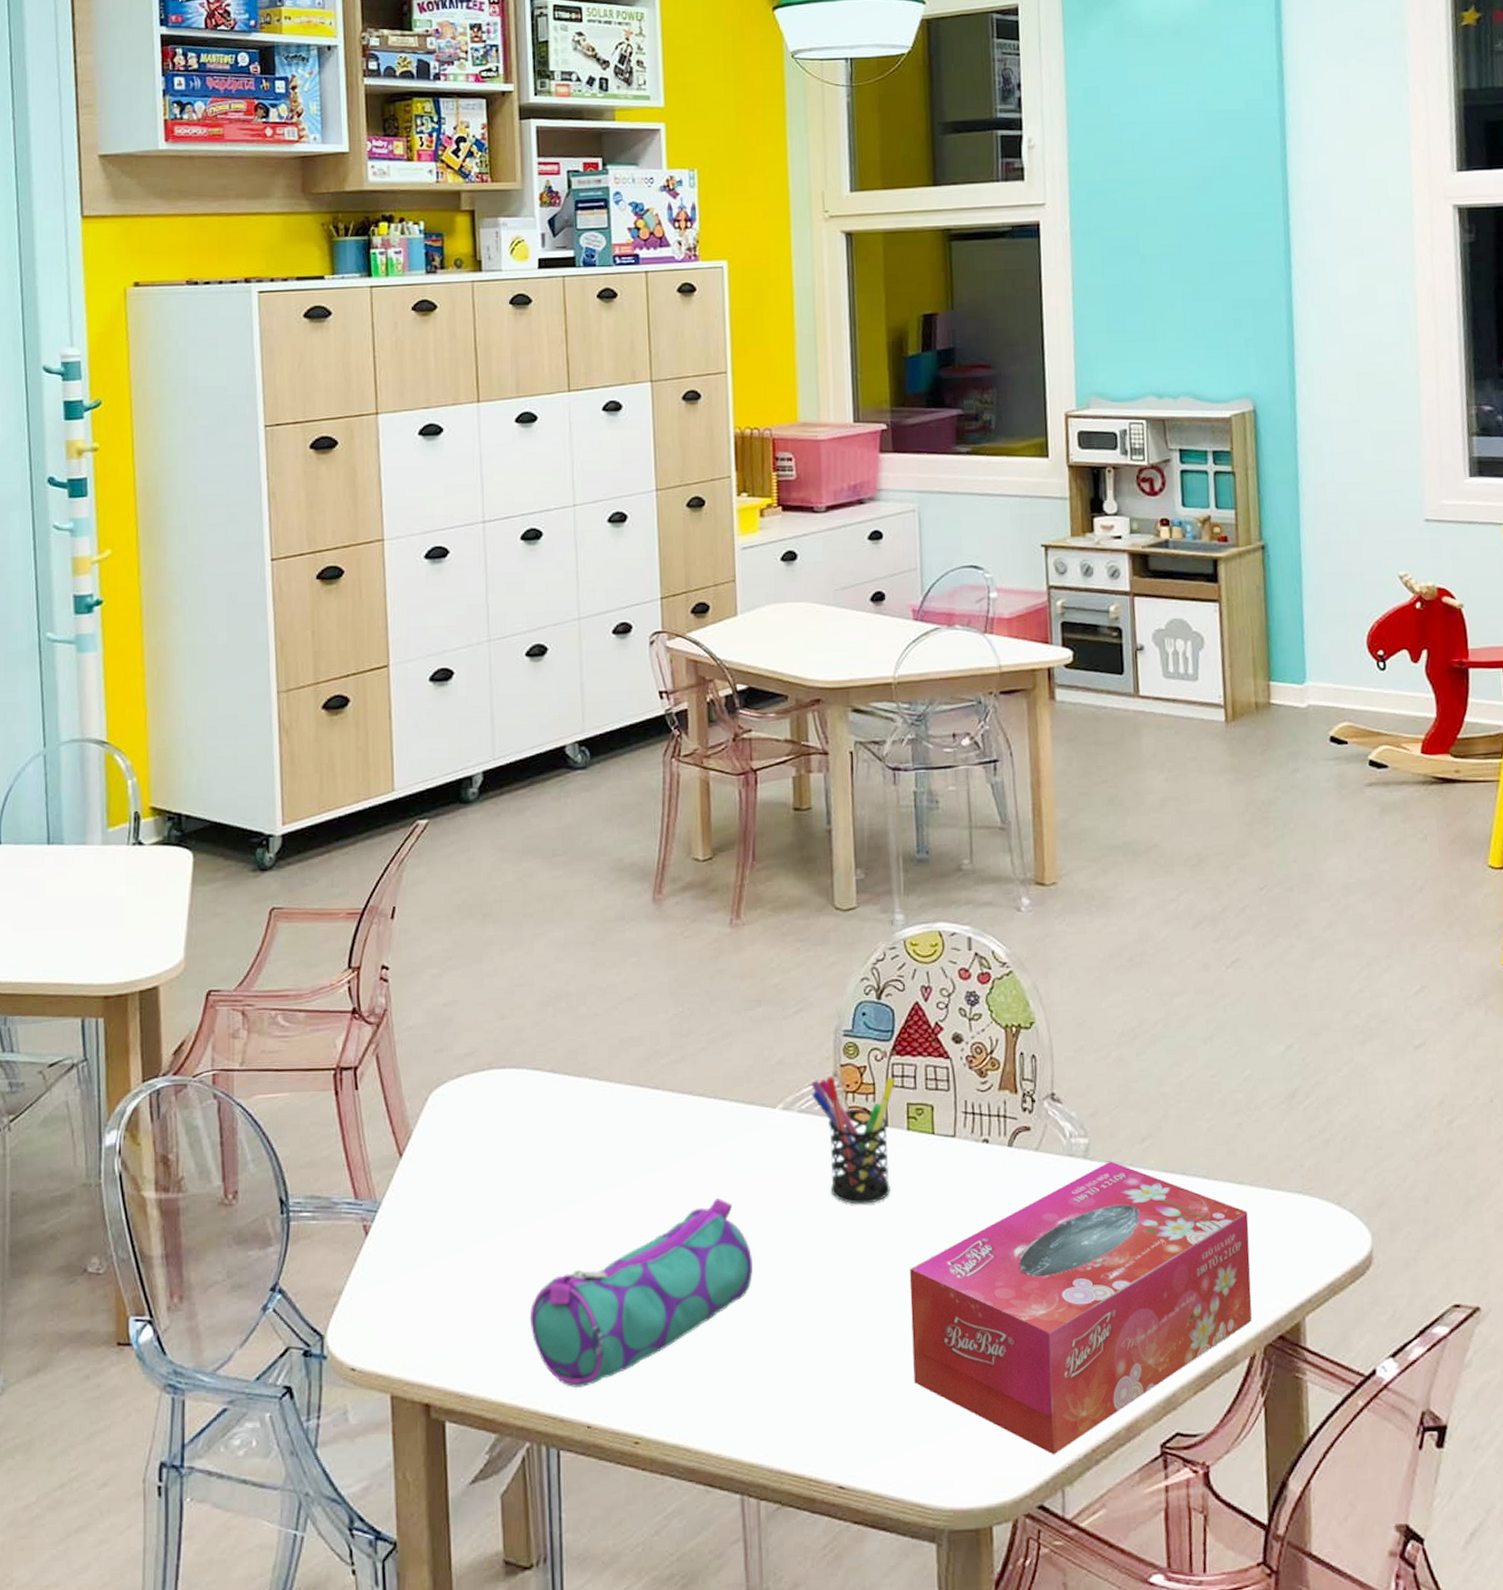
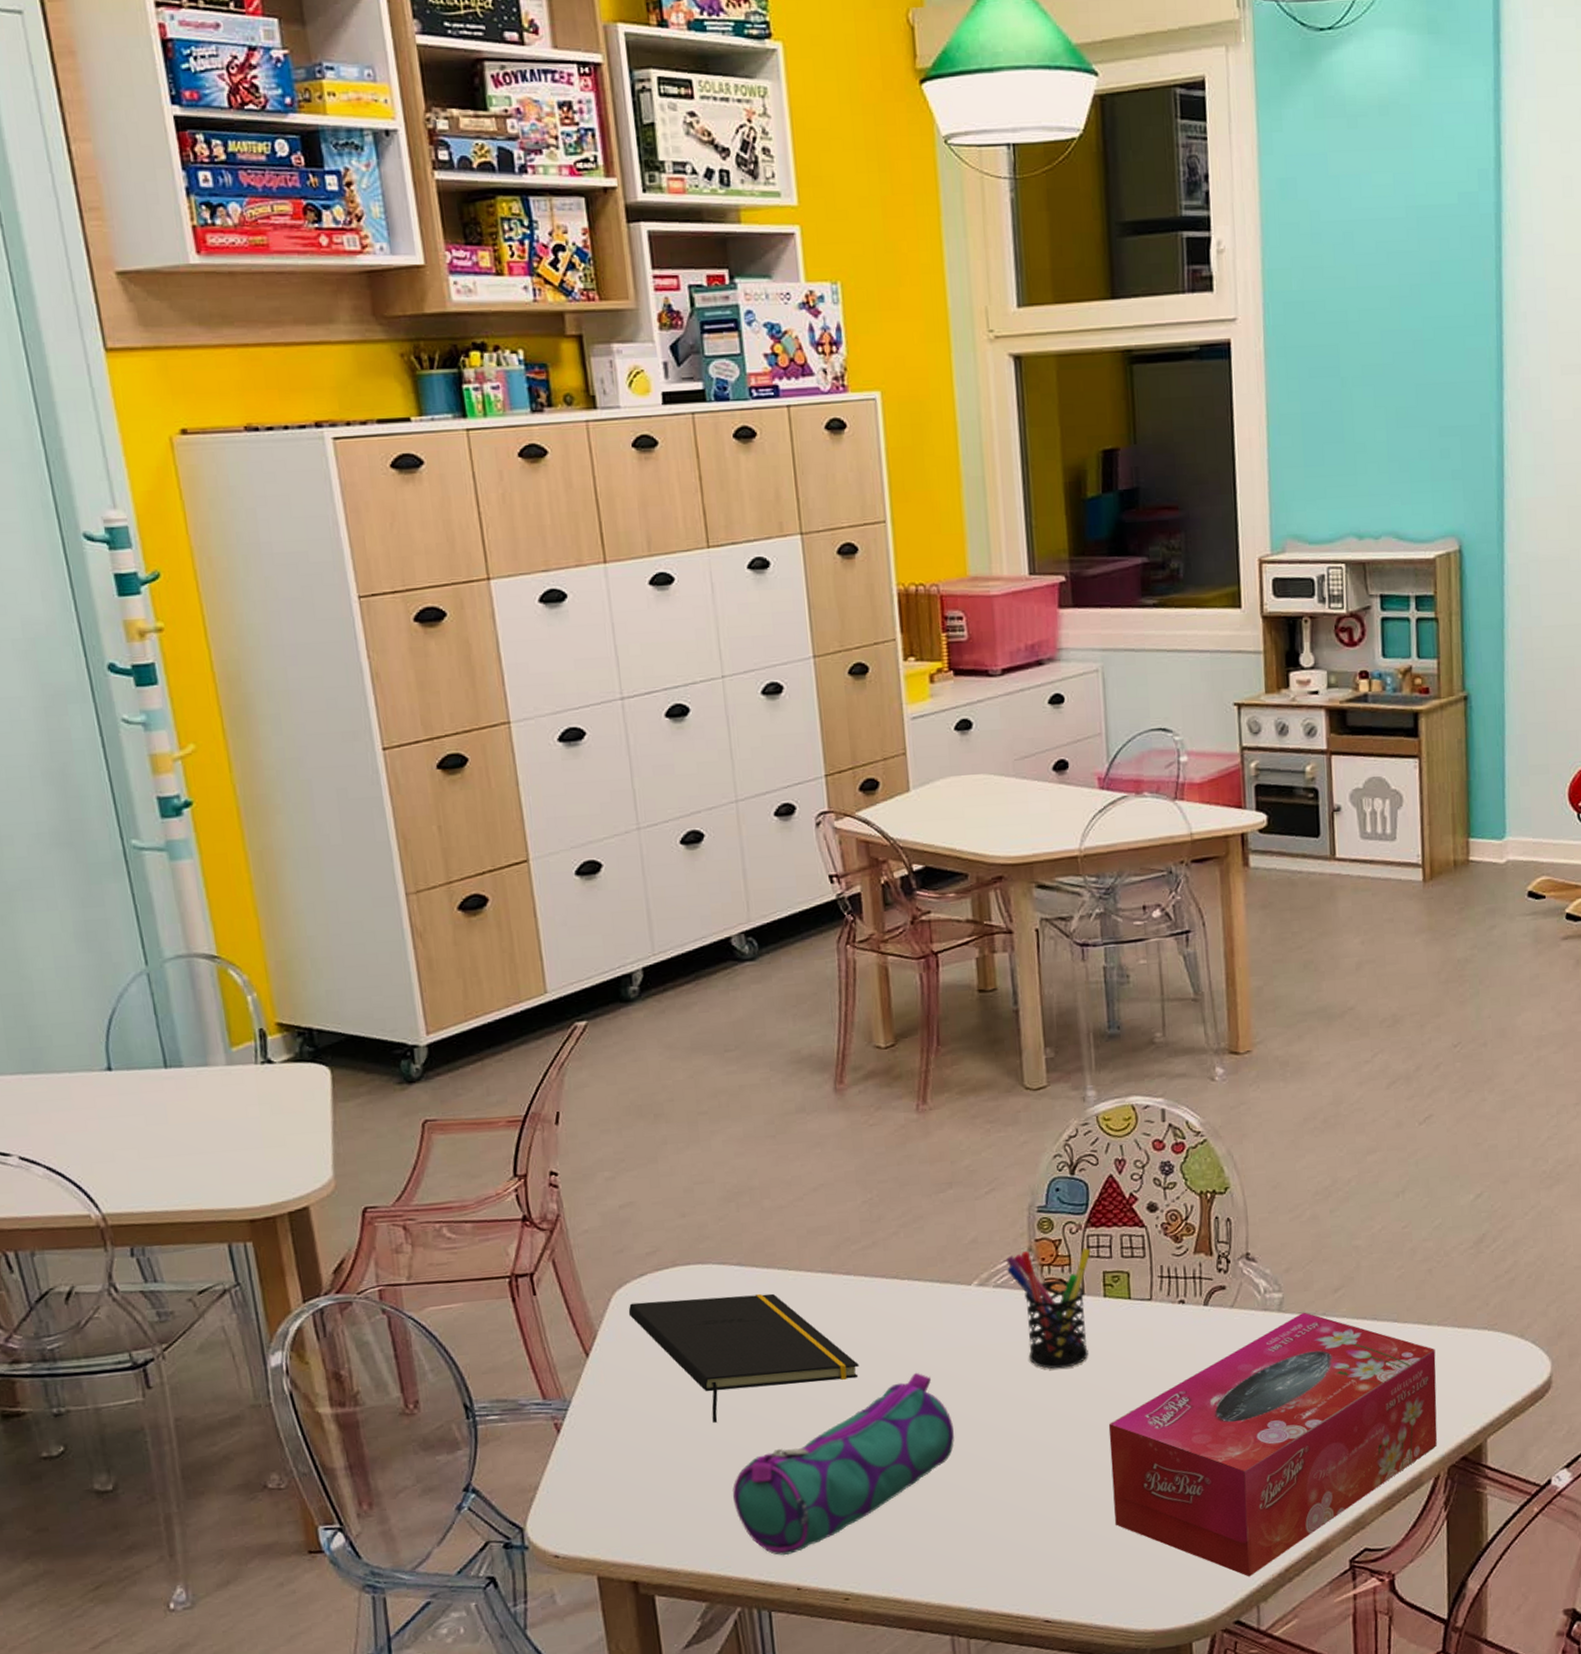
notepad: none [443,1103,662,1236] -> present [628,1293,859,1423]

